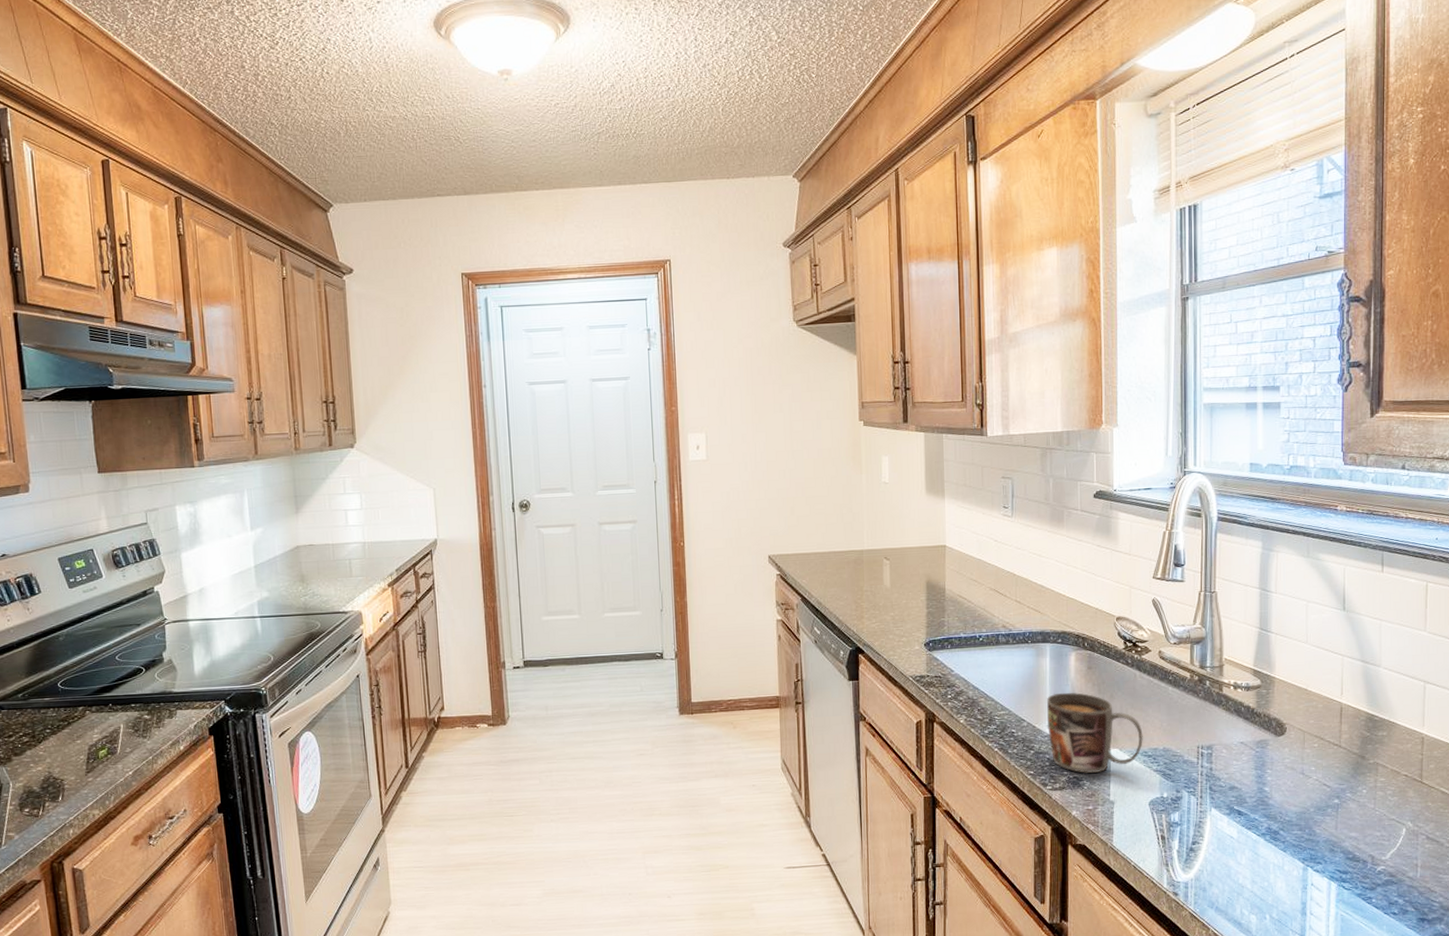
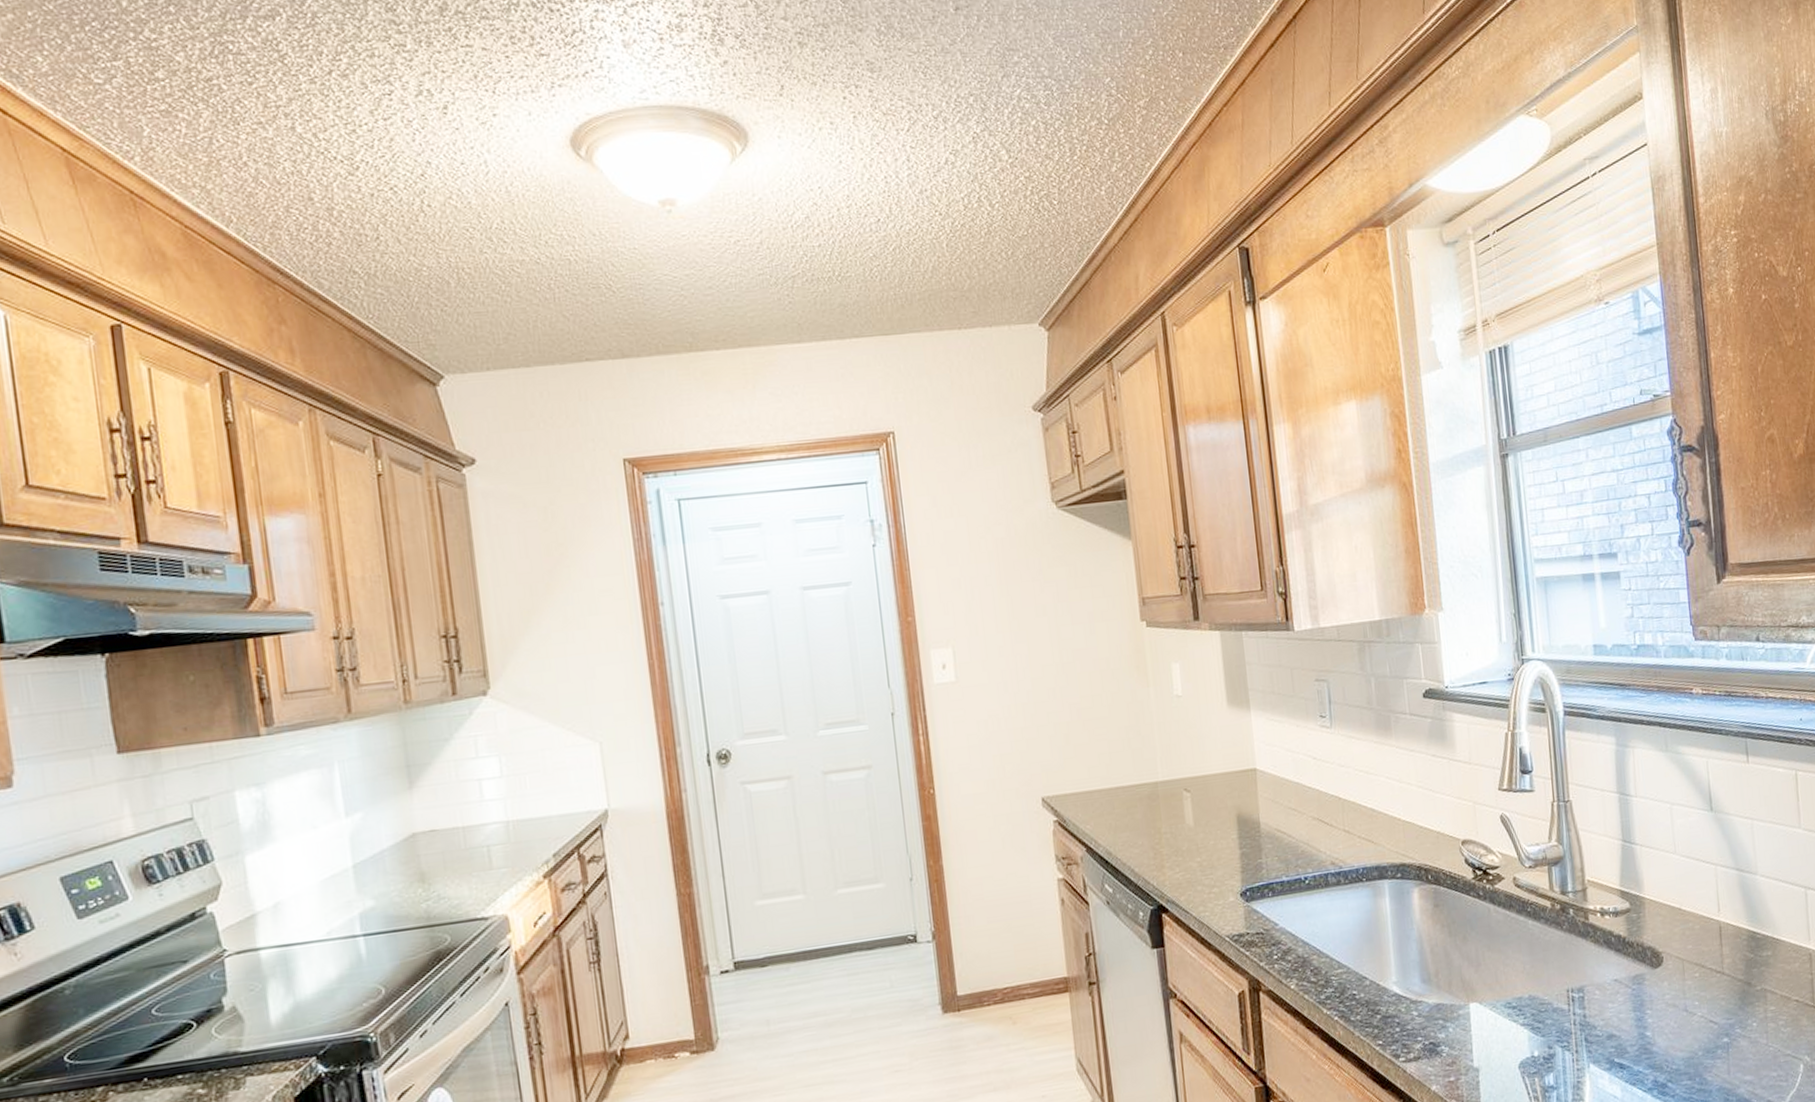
mug: present [1046,692,1143,773] -> none [1390,937,1505,1037]

